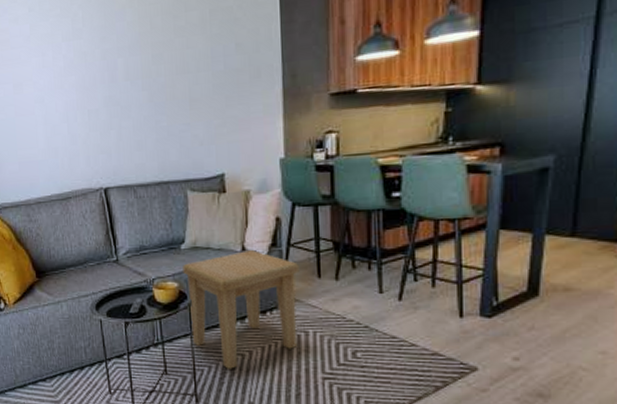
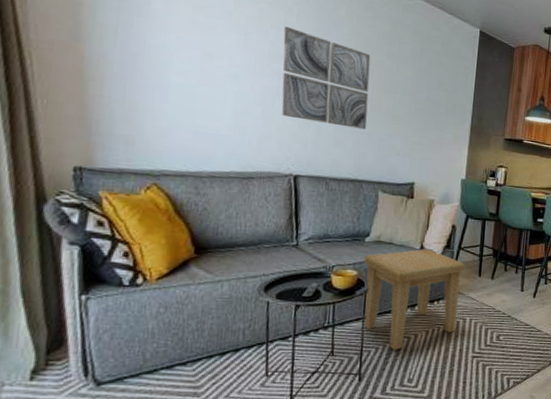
wall art: none [73,33,165,129] -> present [282,26,371,130]

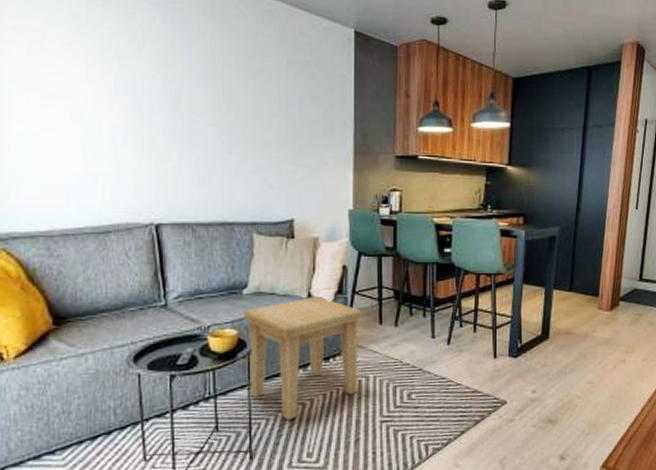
wall art: present [282,26,371,130] -> none [130,52,233,163]

